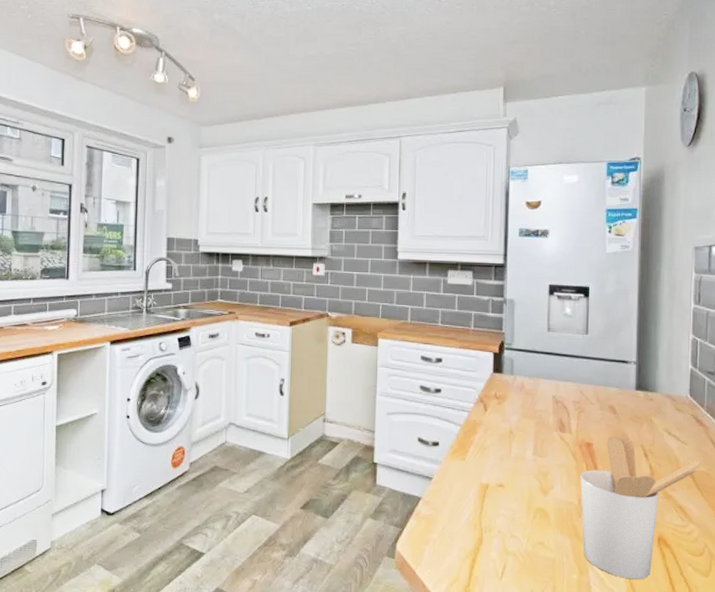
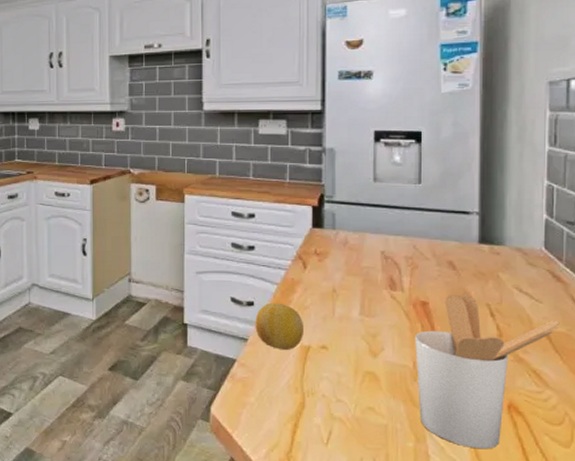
fruit: none [439,443,483,488] -> present [255,302,303,350]

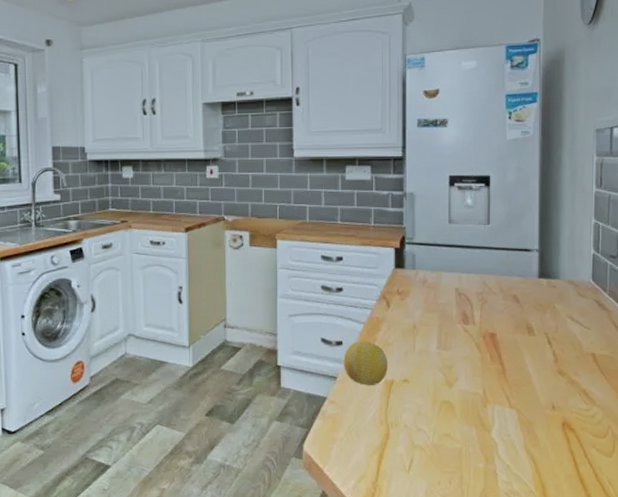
utensil holder: present [415,294,560,450] -> none [485,325,604,465]

